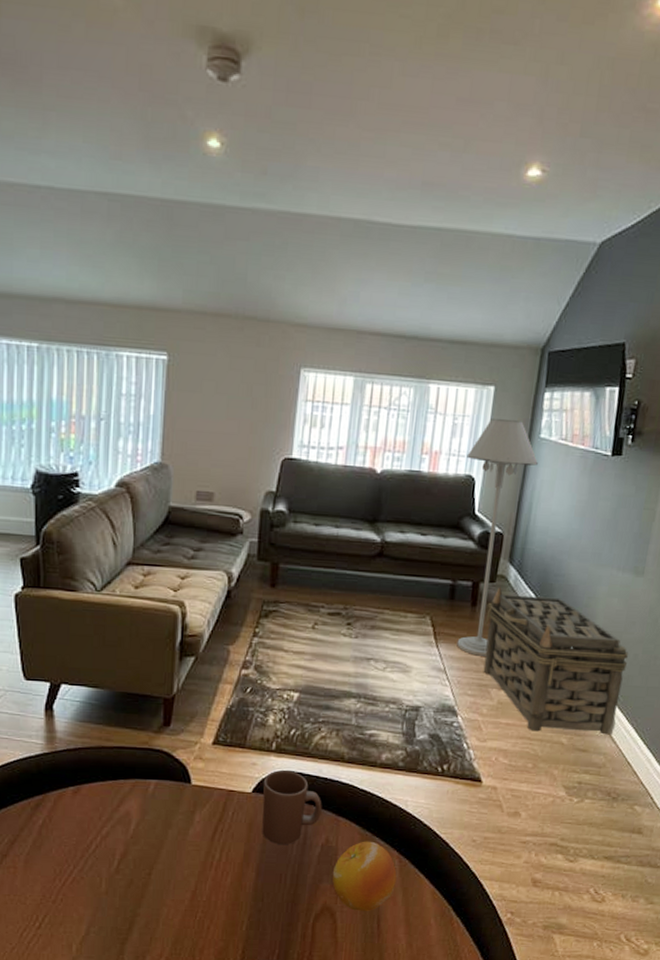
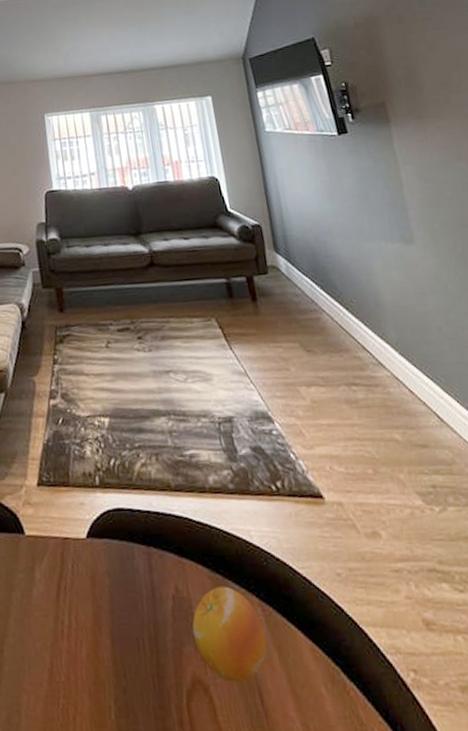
mug: present [262,770,322,845] -> none [95,508,164,601]
floor lamp: present [457,417,538,656] -> none [204,120,283,353]
basket: present [483,587,628,735] -> none [267,278,450,430]

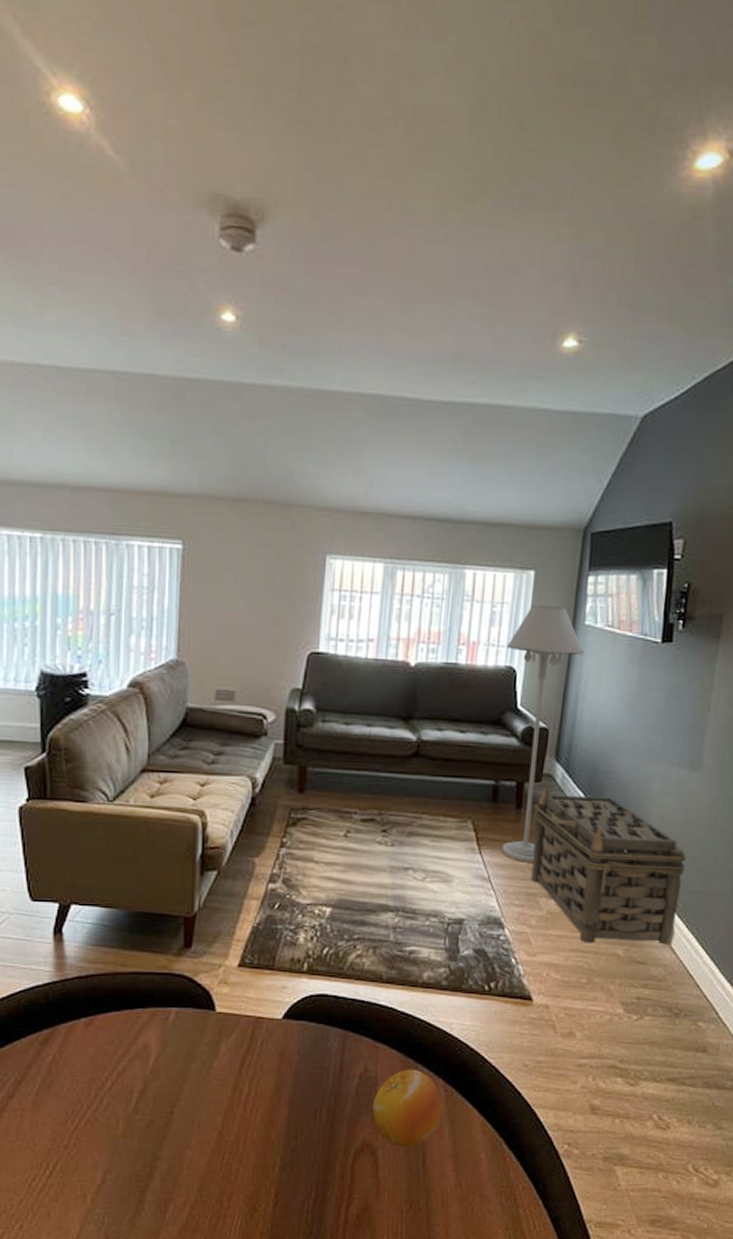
floor lamp: none [204,120,283,353] -> present [501,604,583,863]
basket: none [267,278,450,430] -> present [530,787,686,945]

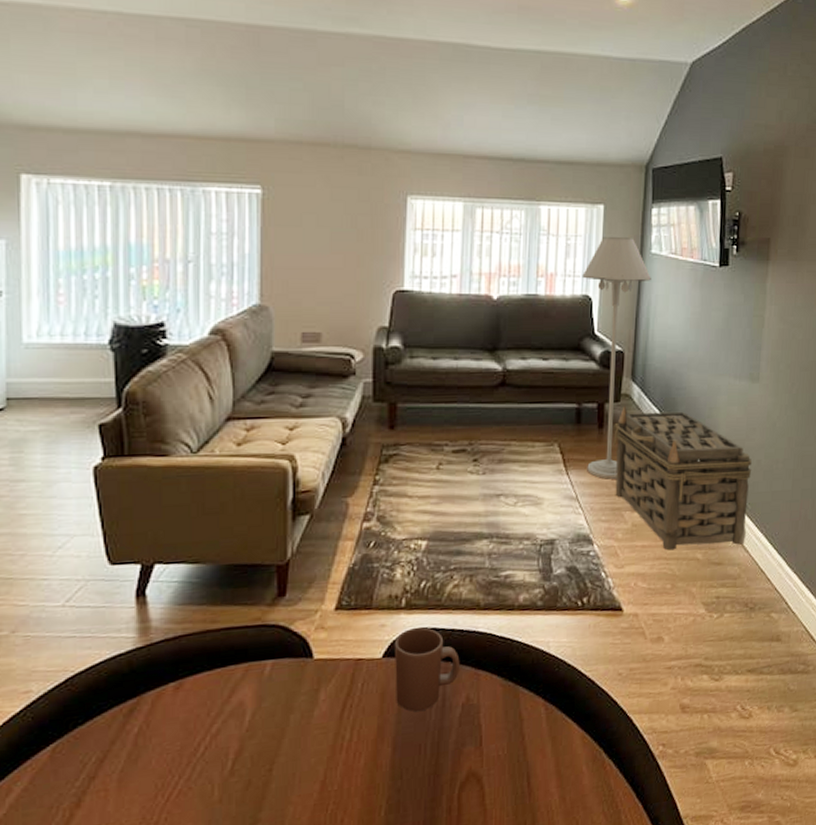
mug: none [294,994,360,1076] -> present [394,627,460,712]
fruit: present [372,1069,443,1147] -> none [475,691,544,772]

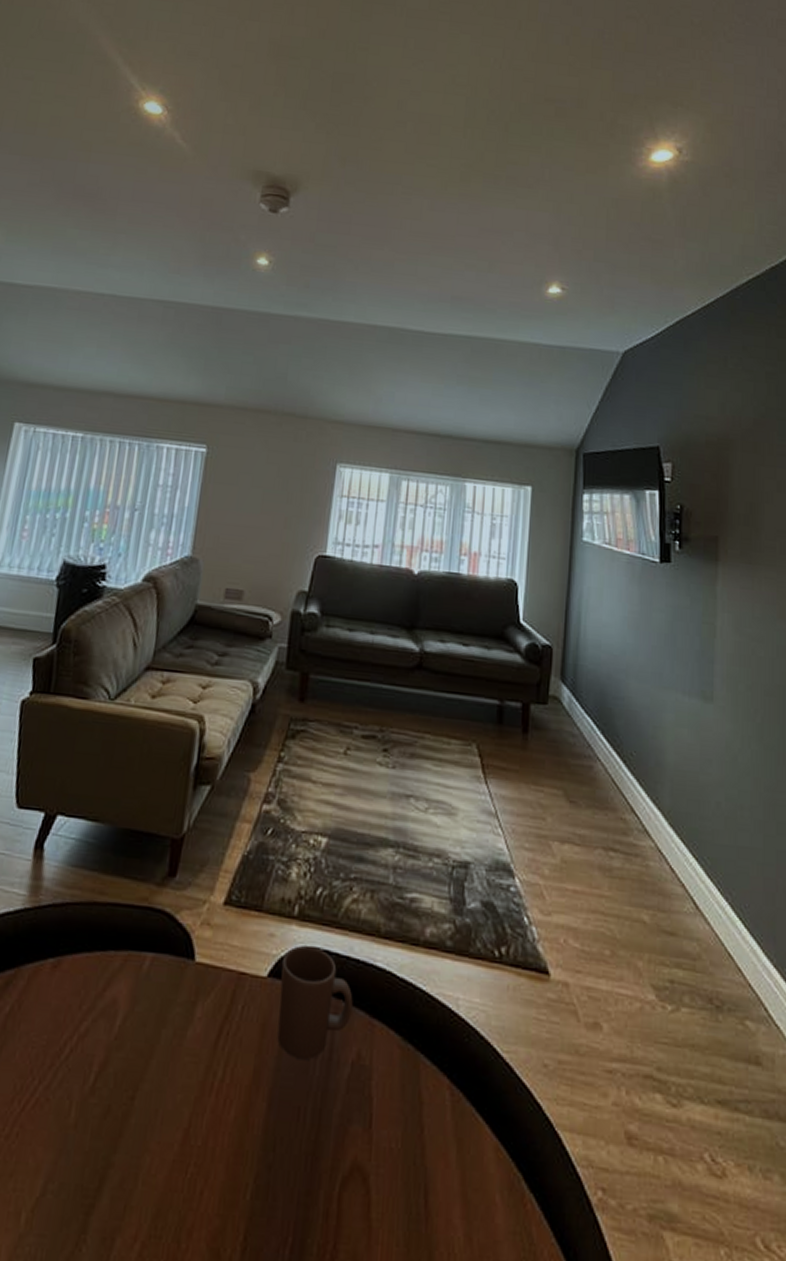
floor lamp: present [582,236,651,479] -> none [507,518,583,798]
basket: present [613,406,752,551] -> none [539,710,710,913]

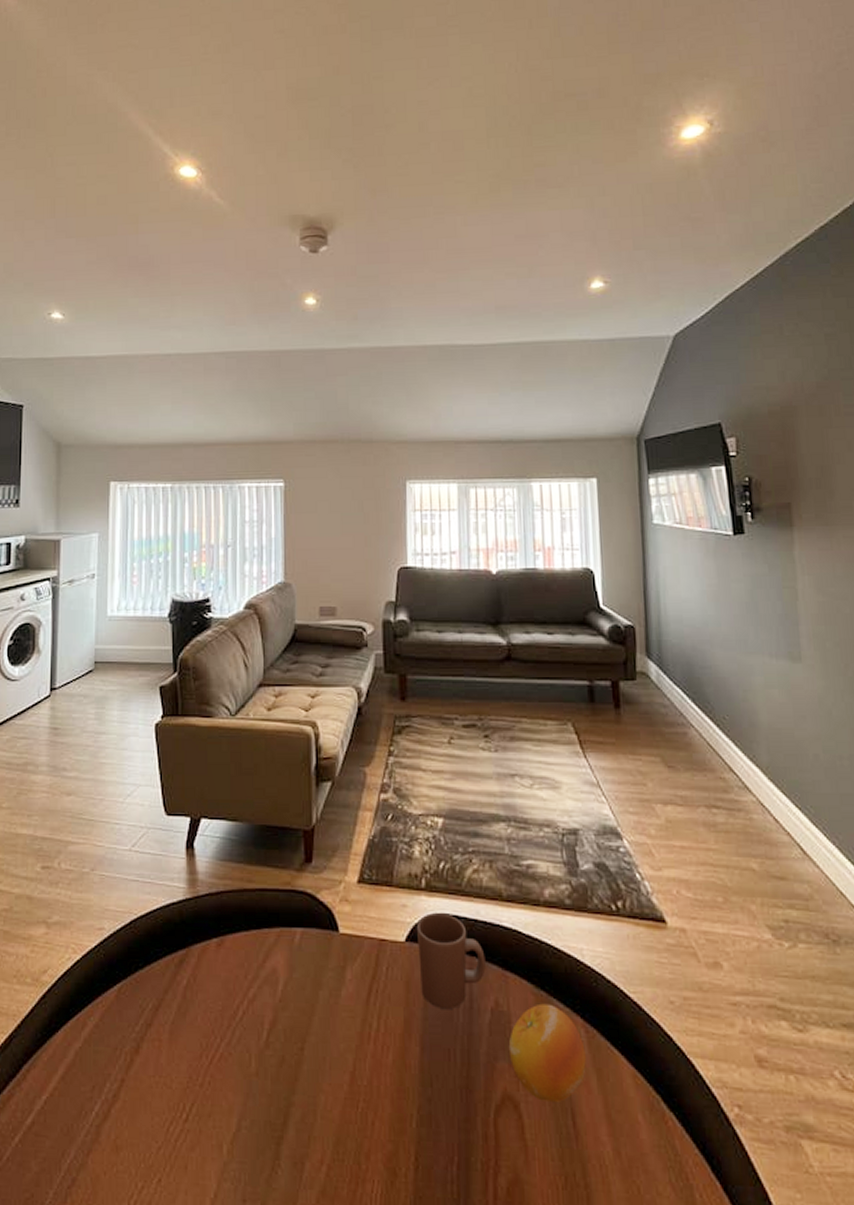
fruit: none [364,1058,448,1176] -> present [508,1003,586,1102]

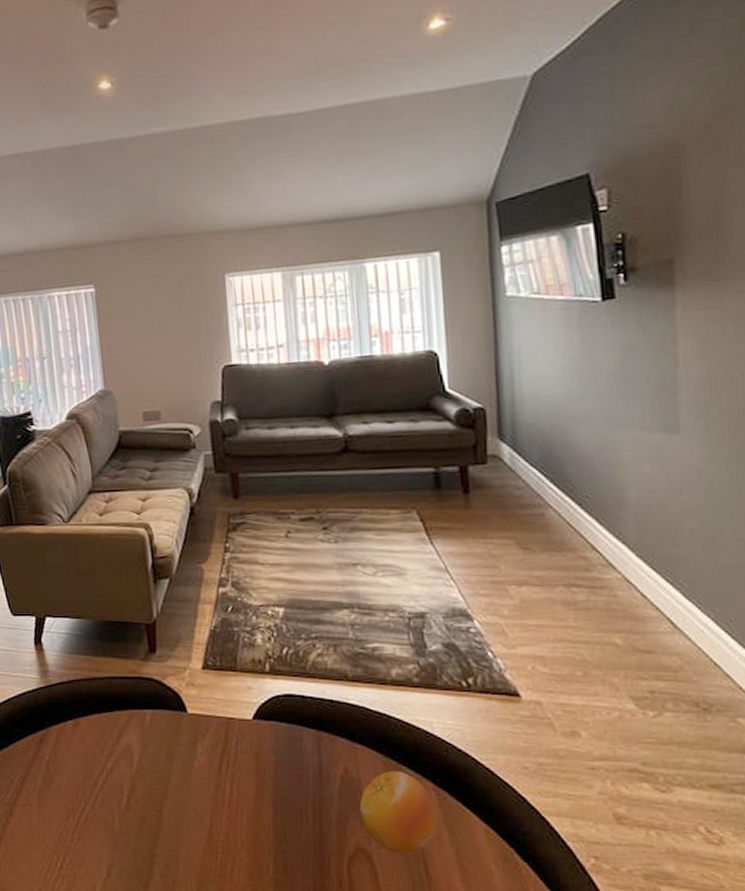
mug: present [416,913,486,1010] -> none [262,694,334,777]

